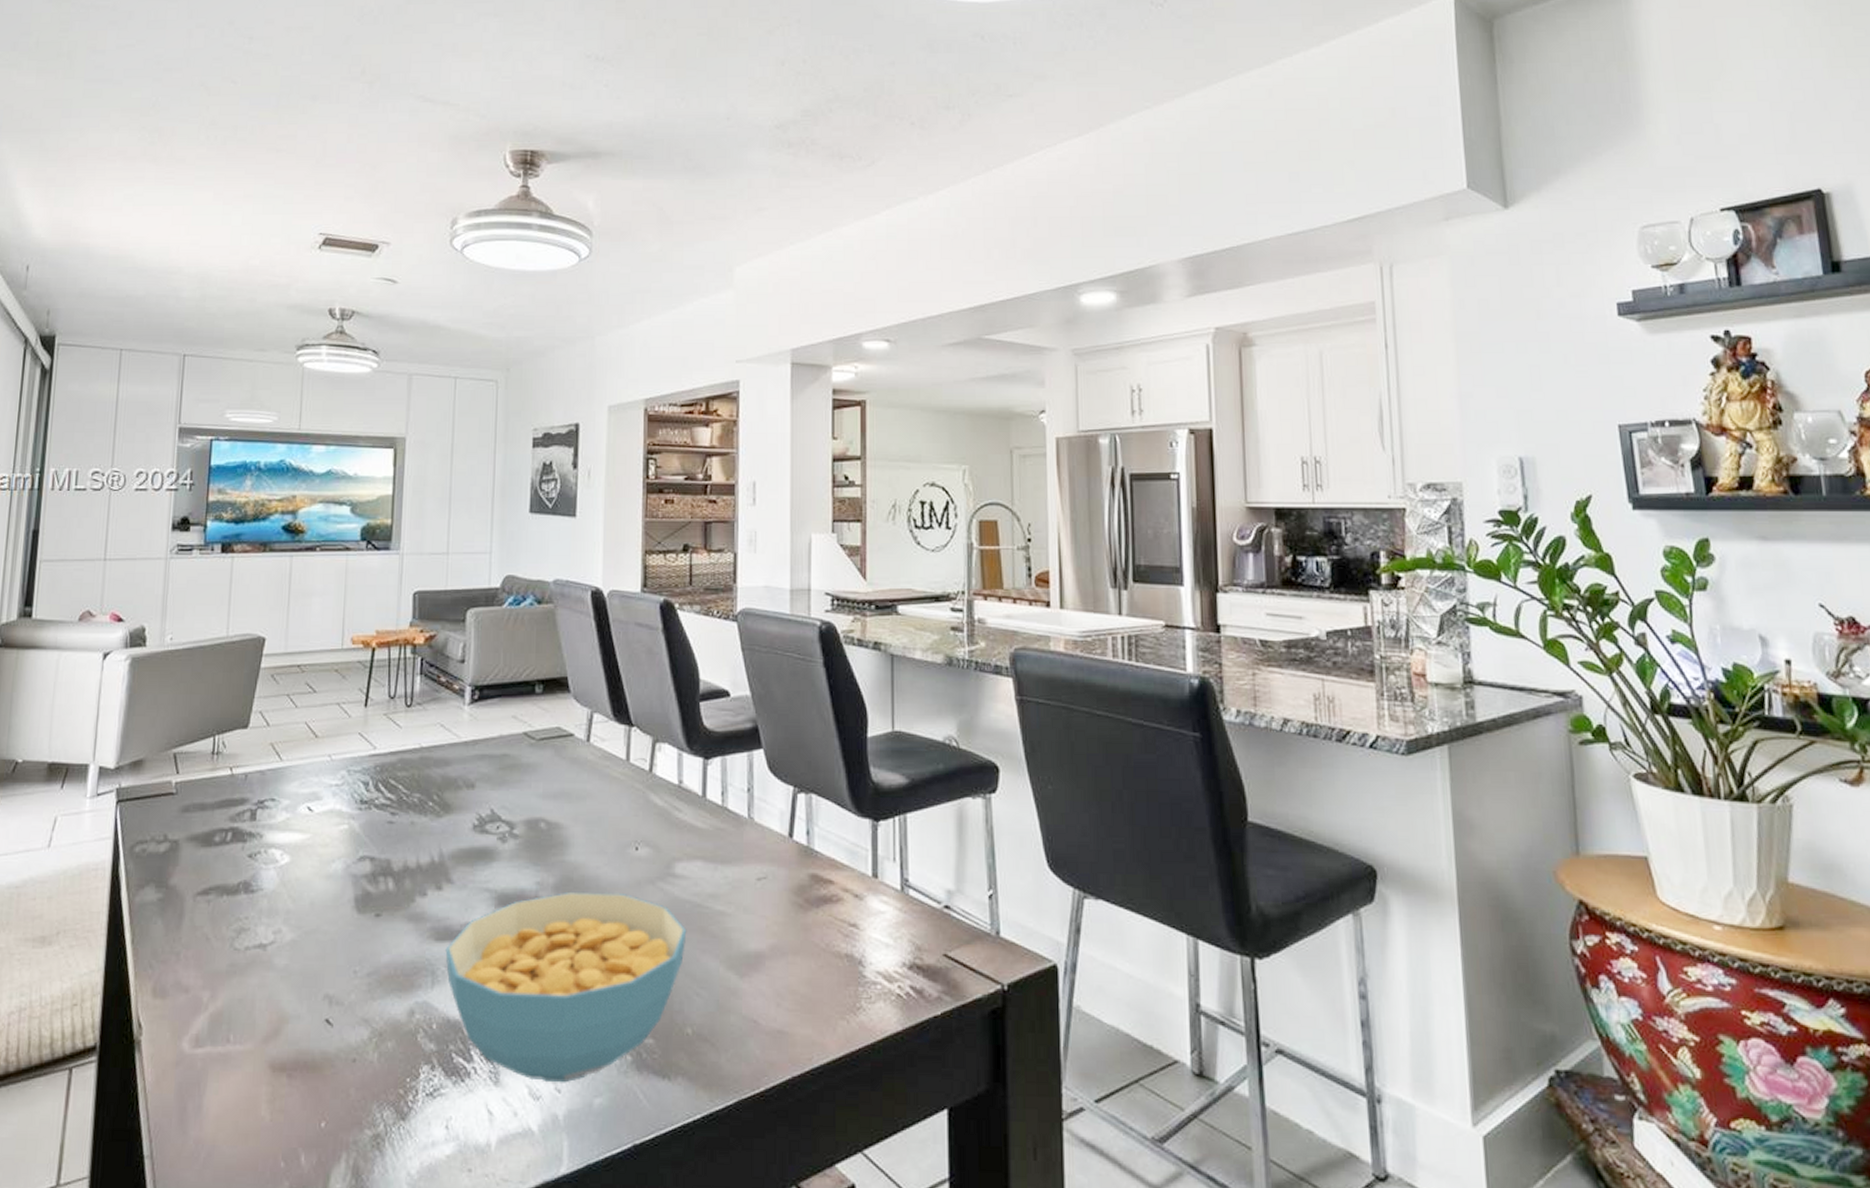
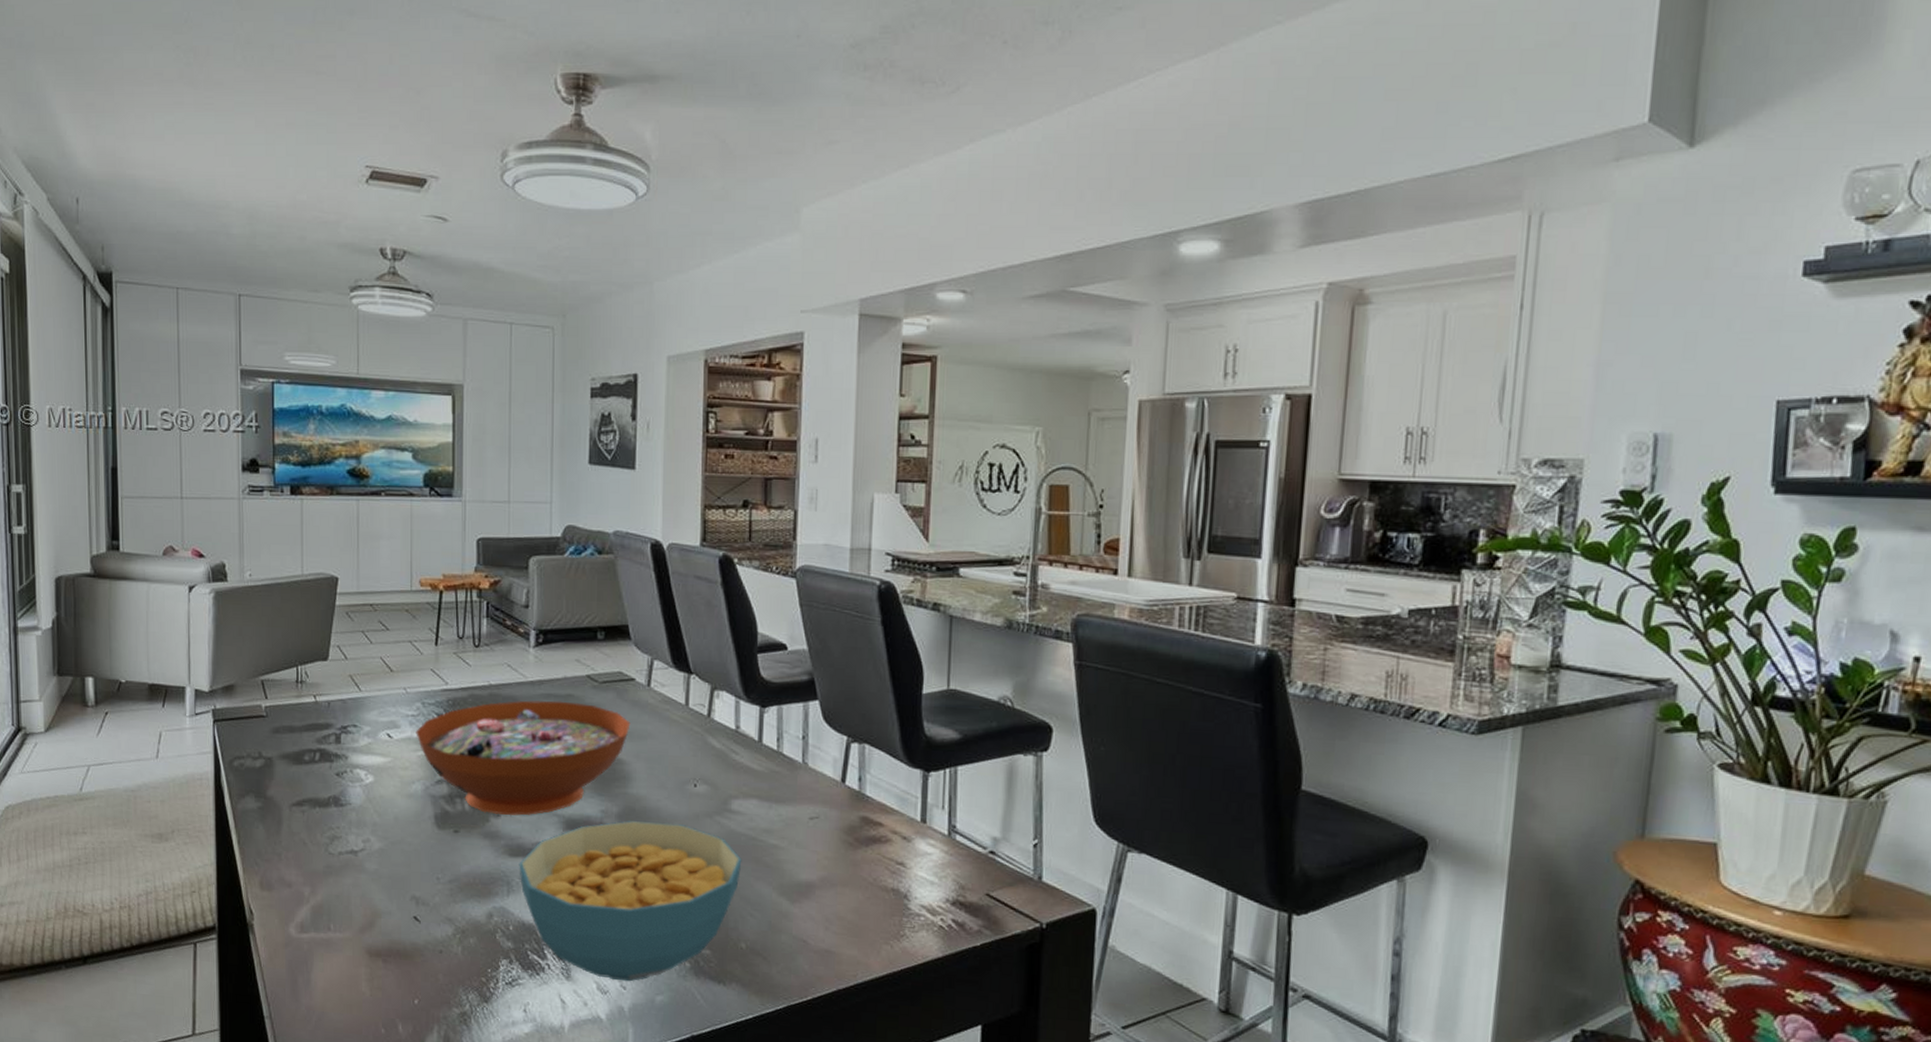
decorative bowl: none [339,762,569,893] -> present [416,700,631,816]

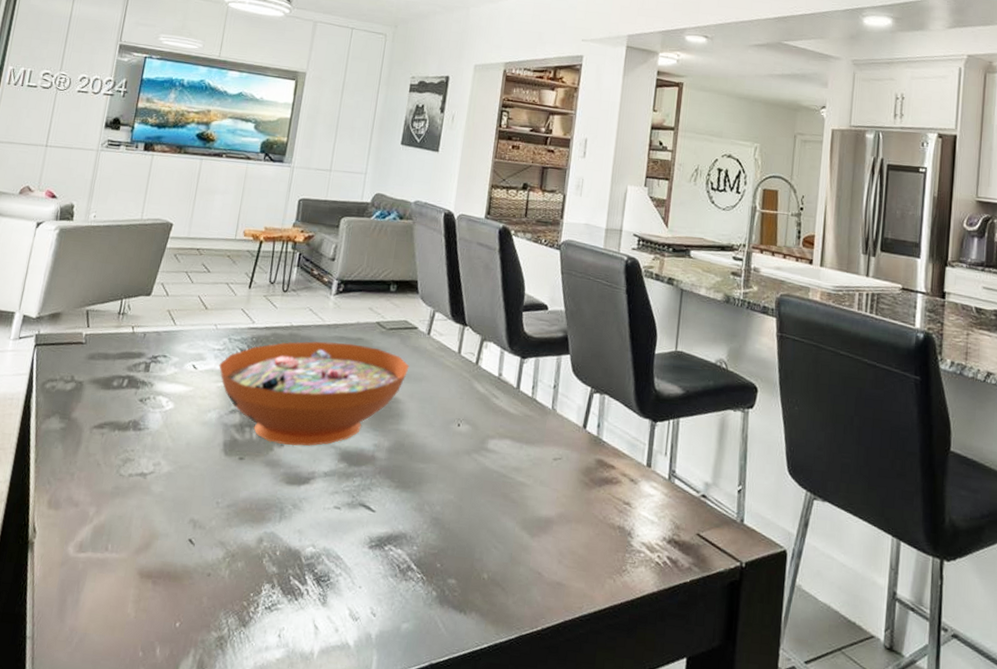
cereal bowl: present [519,821,742,982] -> none [292,455,493,609]

